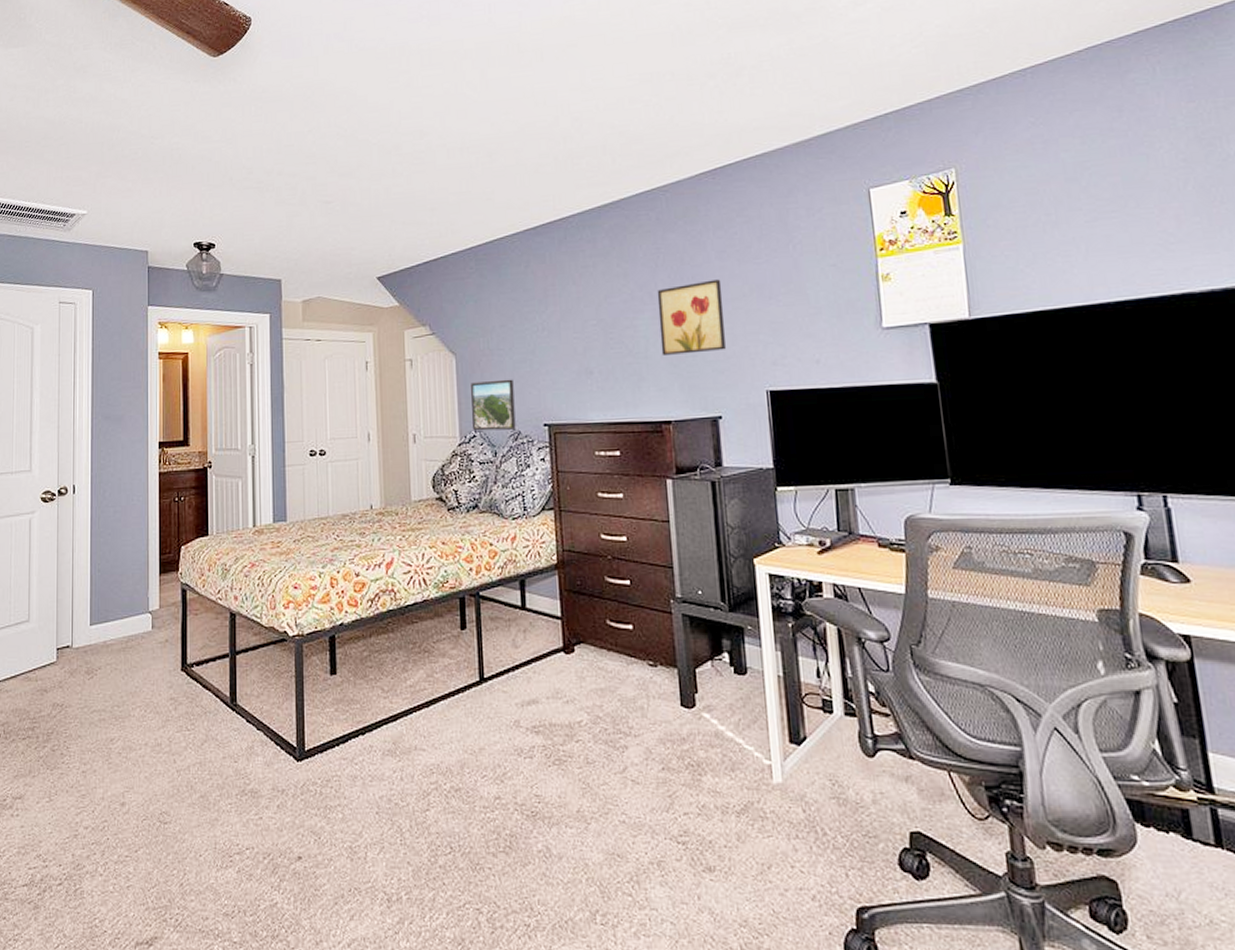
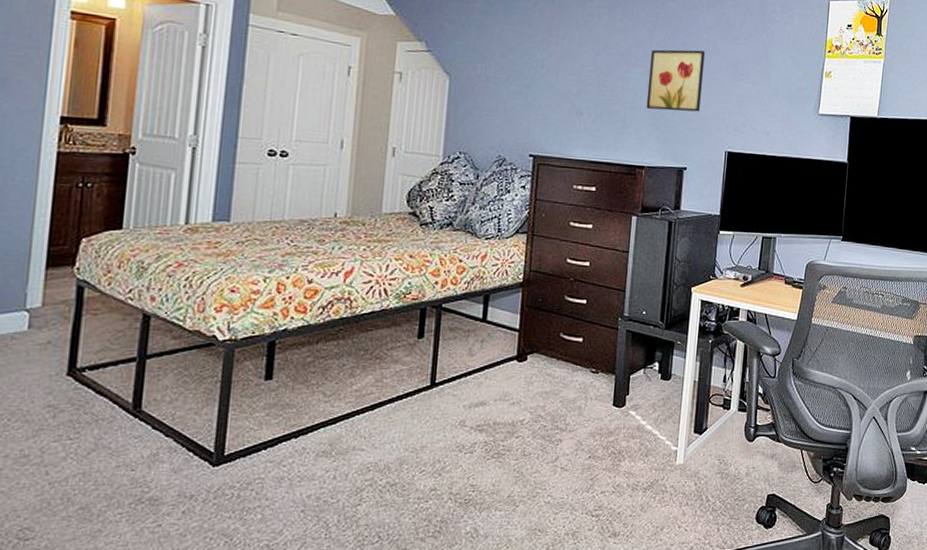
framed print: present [471,379,516,431] -> none [458,105,506,156]

